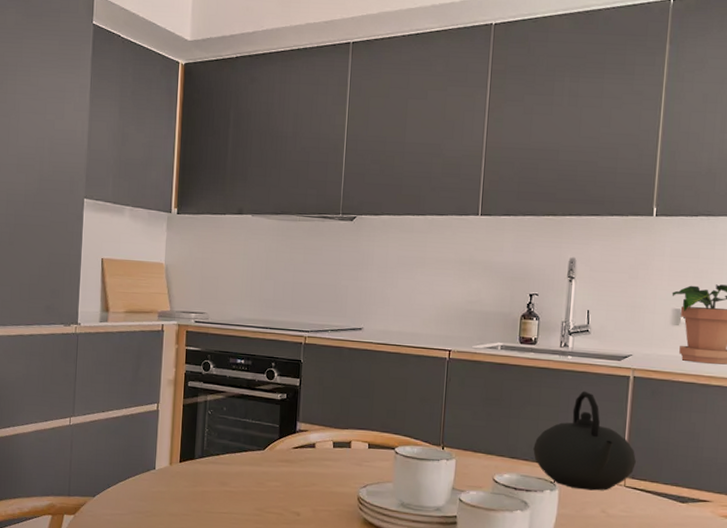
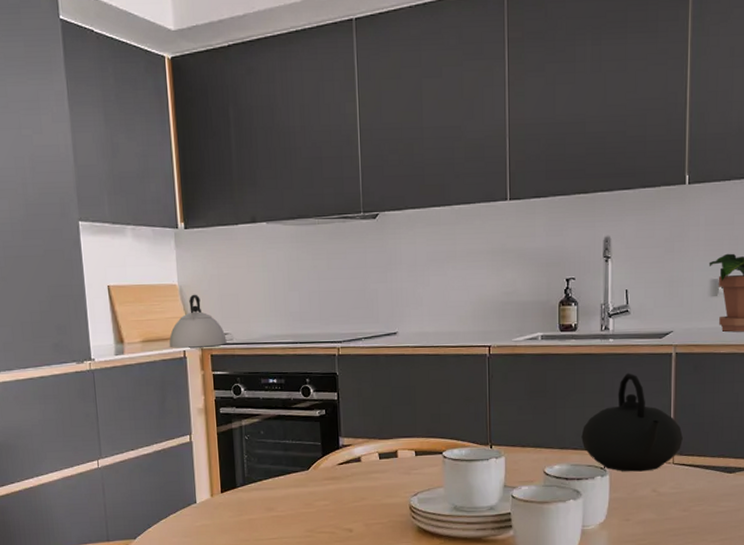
kettle: none [149,273,203,324] -> present [169,294,227,348]

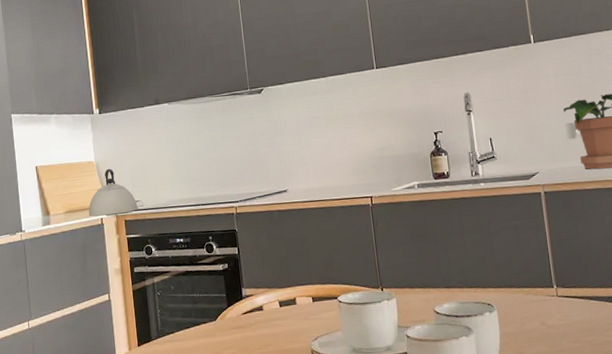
teapot: present [581,373,683,472] -> none [465,213,563,306]

